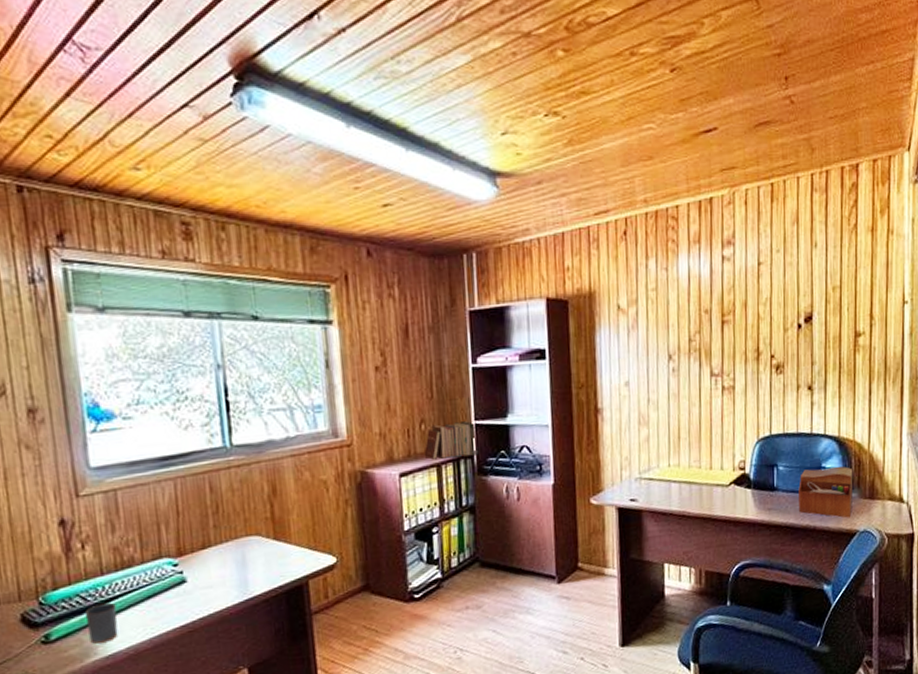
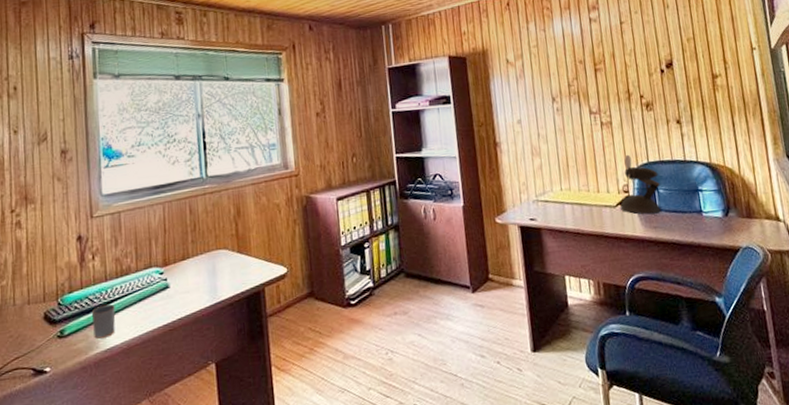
books: present [424,421,480,460] -> none [356,154,401,186]
desk fan: none [734,425,782,495] -> present [620,154,661,215]
sewing box: present [798,466,853,518] -> none [679,188,733,236]

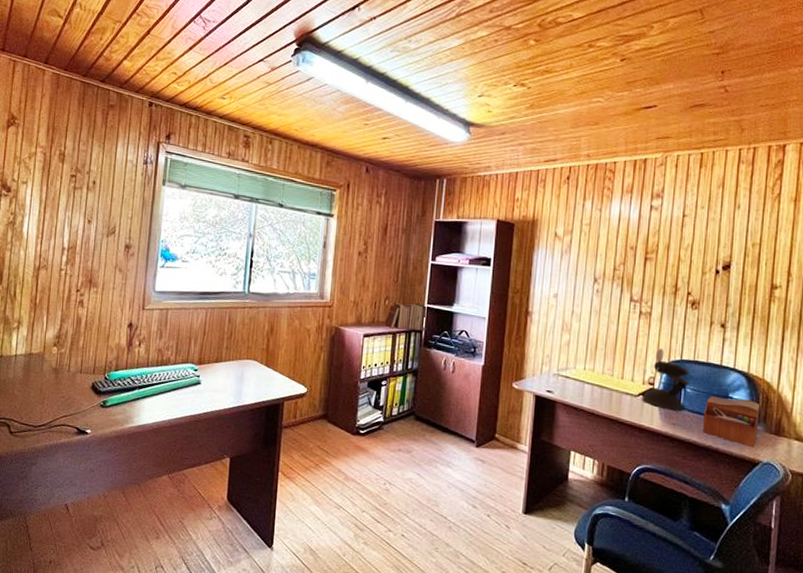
mug: present [91,304,116,339] -> none [131,387,152,415]
books: none [356,154,401,186] -> present [384,302,428,331]
sewing box: none [679,188,733,236] -> present [703,396,760,448]

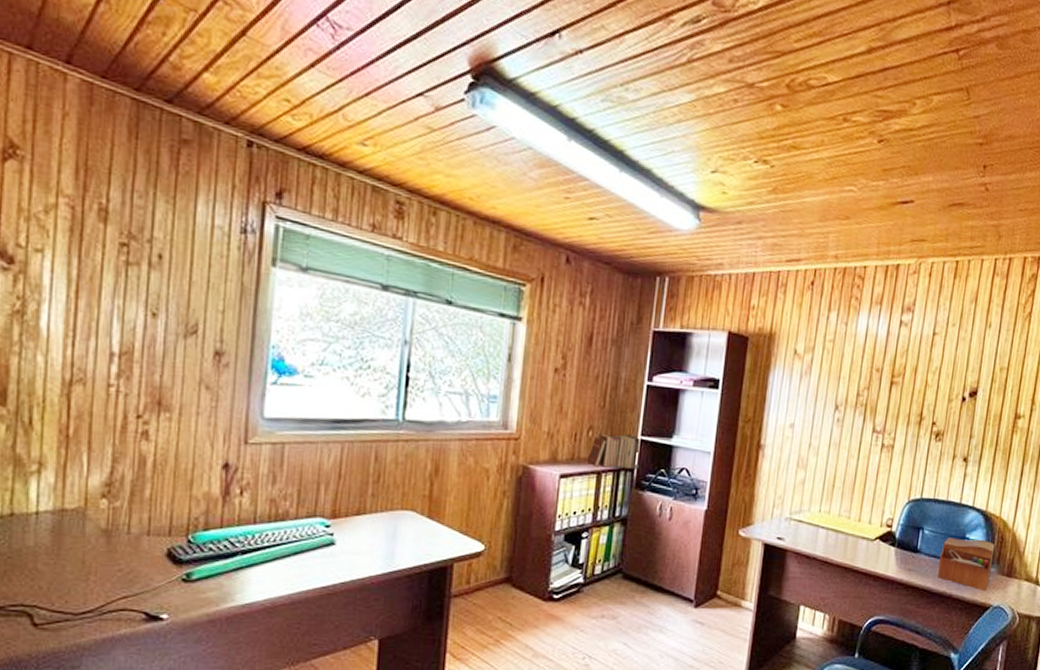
desk fan: present [642,348,690,411] -> none [878,485,929,555]

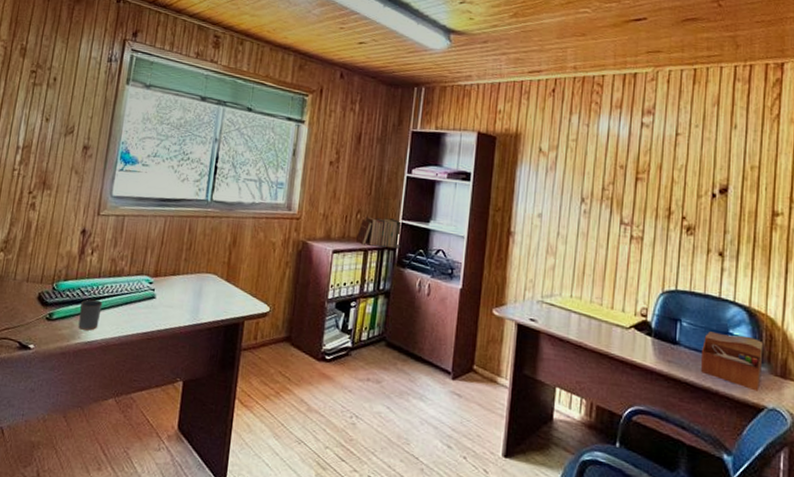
mug: none [230,551,262,590] -> present [78,299,103,331]

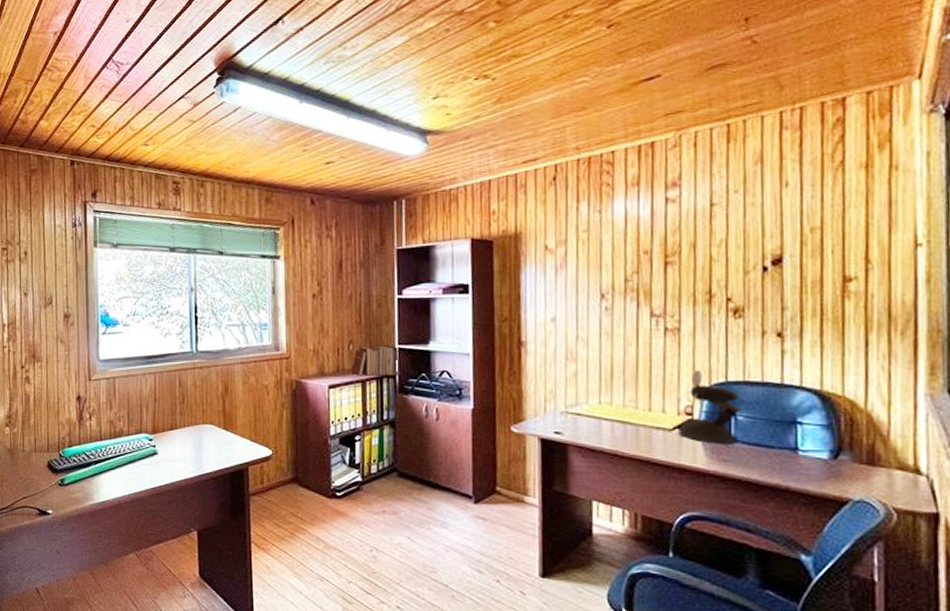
mug: present [78,299,103,331] -> none [87,462,109,492]
desk fan: none [634,276,686,347] -> present [678,369,741,444]
sewing box: present [701,331,764,392] -> none [764,423,843,483]

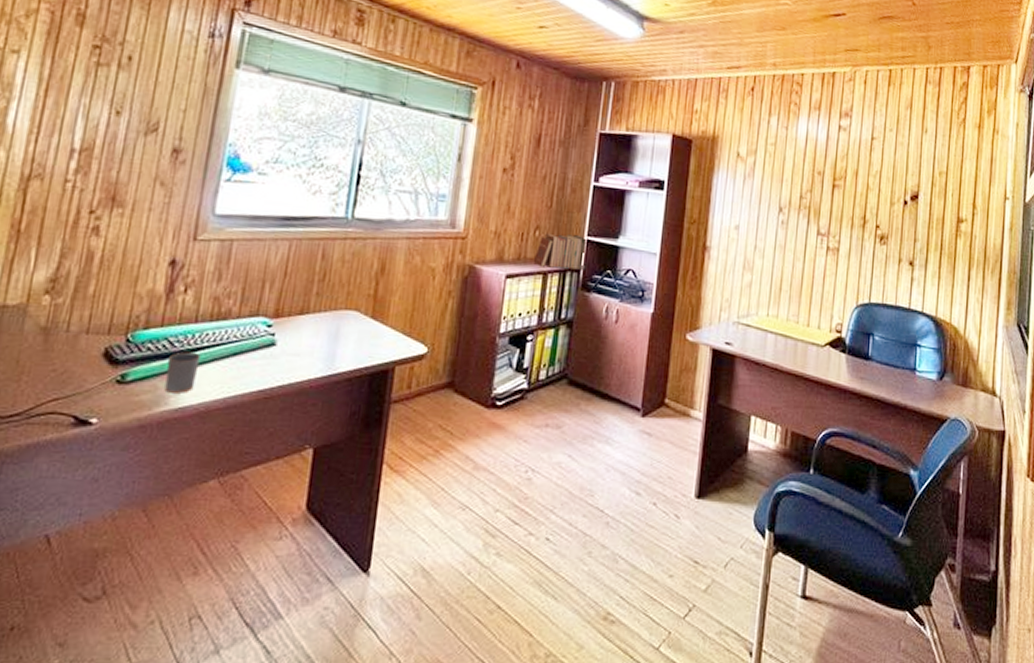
mug: none [87,462,109,492] -> present [164,351,201,393]
desk fan: present [678,369,741,444] -> none [829,289,878,363]

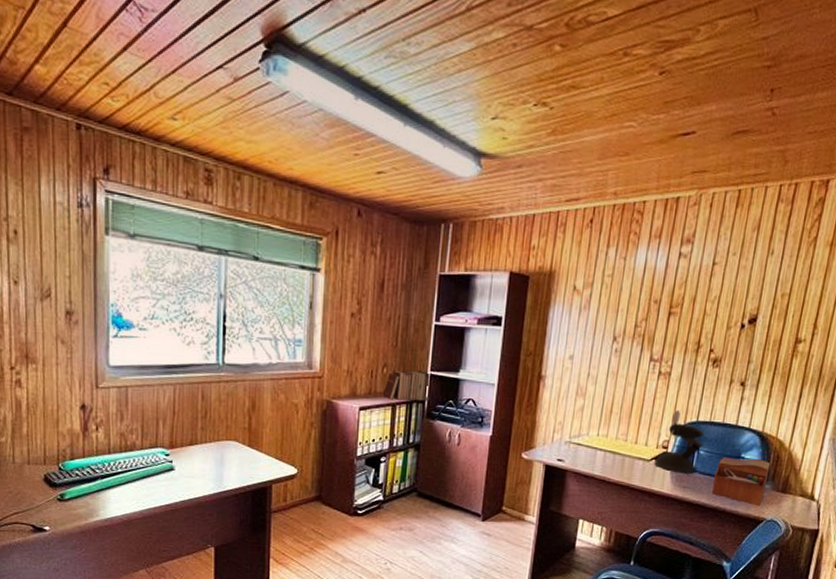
mug: present [164,351,201,393] -> none [92,476,118,508]
desk fan: none [829,289,878,363] -> present [654,409,704,474]
sewing box: none [891,344,948,403] -> present [712,457,771,506]

